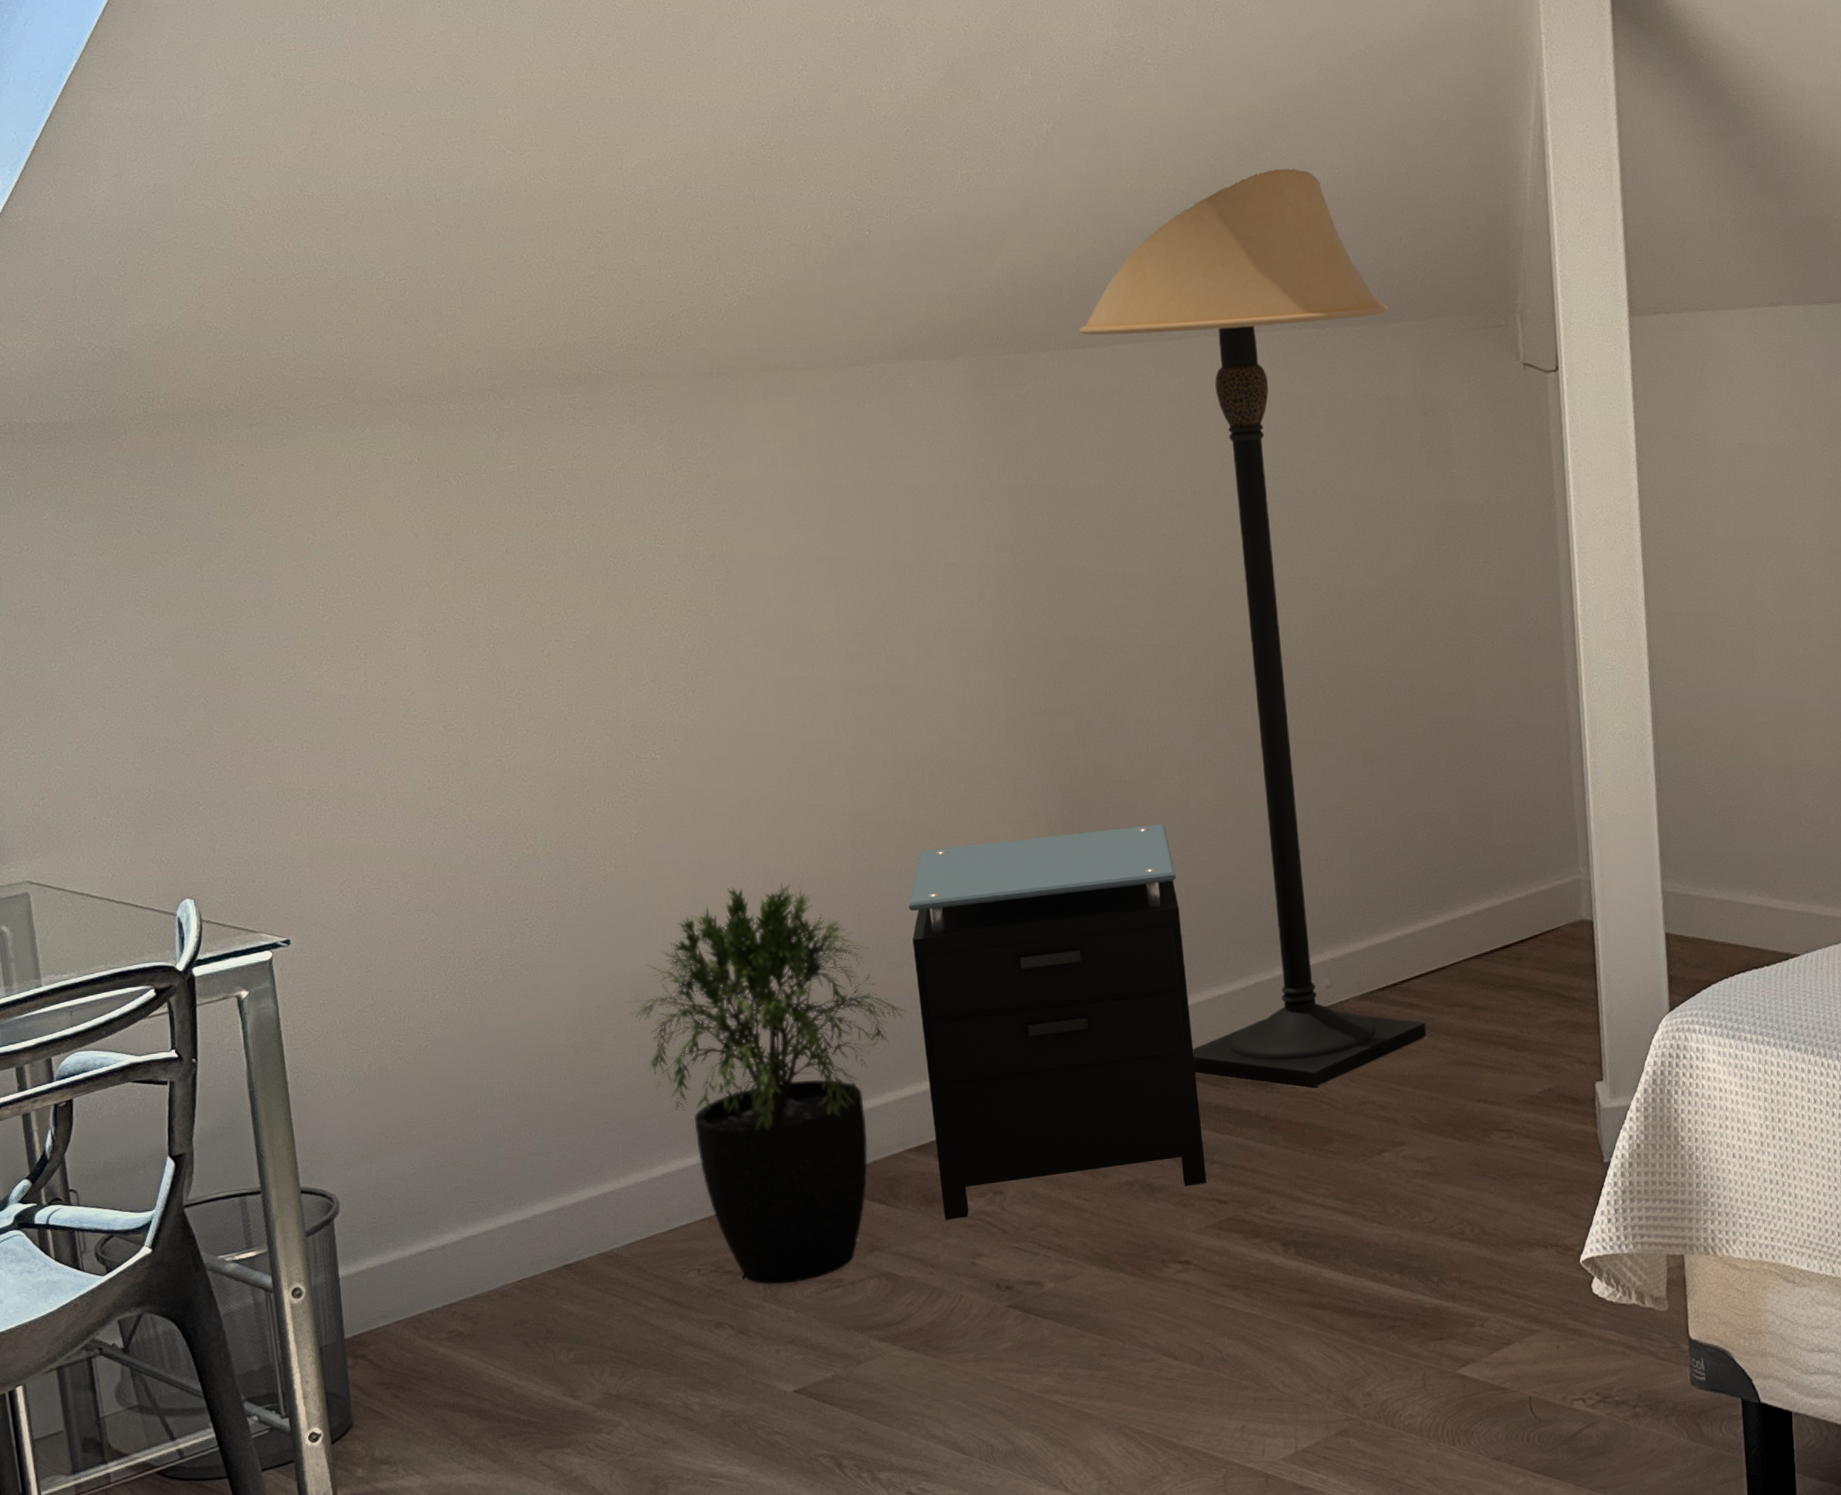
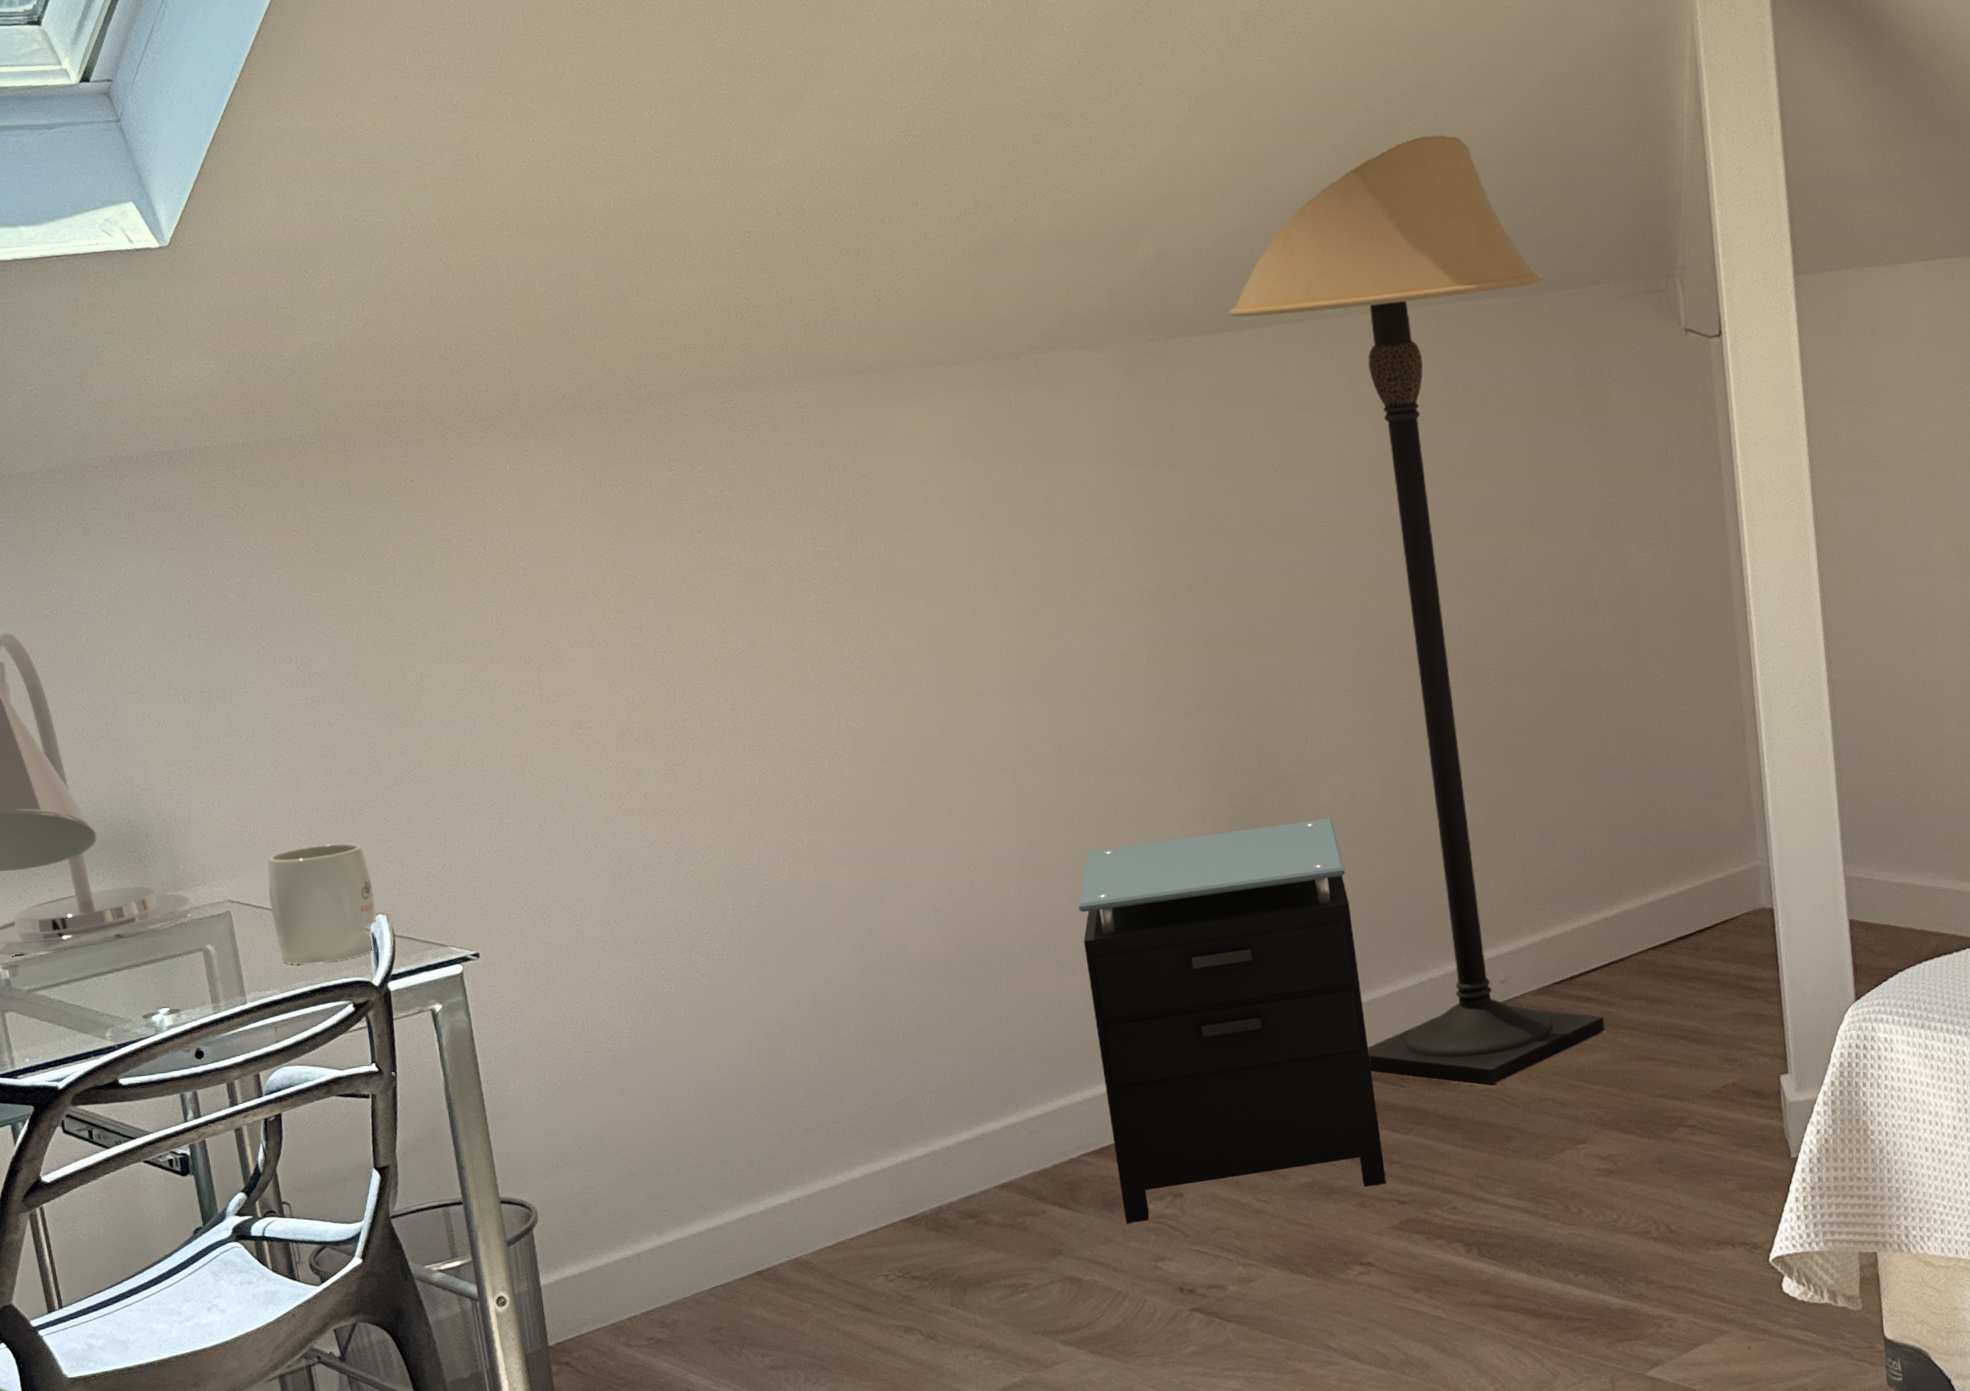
mug: none [70,826,183,948] -> present [267,843,376,965]
potted plant: present [628,882,907,1285] -> none [807,885,1081,1290]

